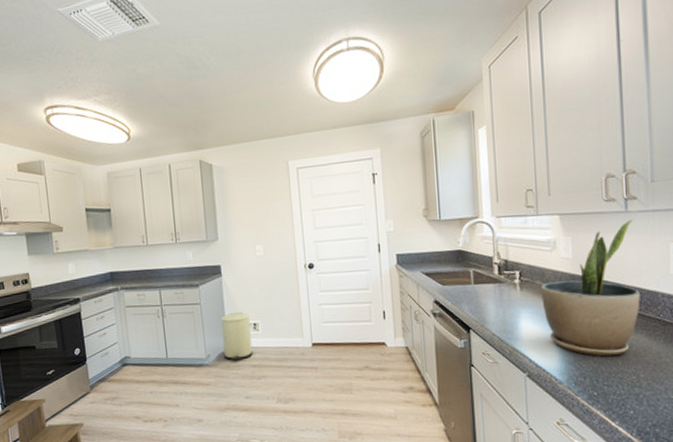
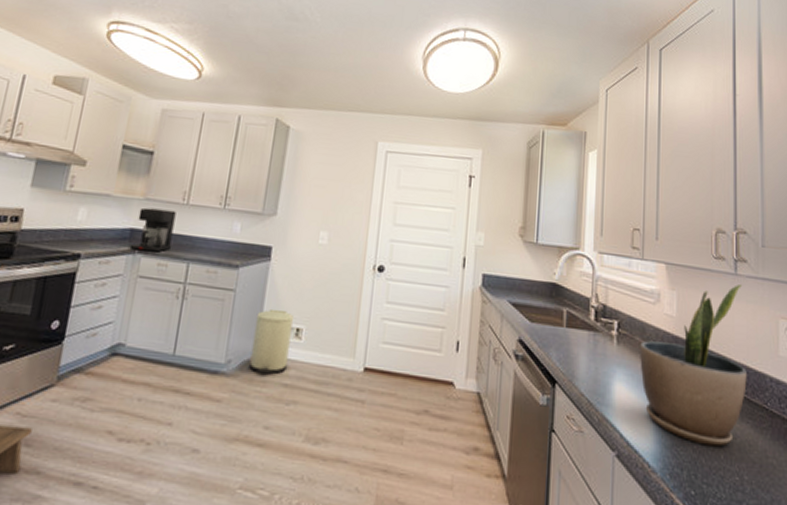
coffee maker: none [112,252,145,288] -> present [129,207,177,252]

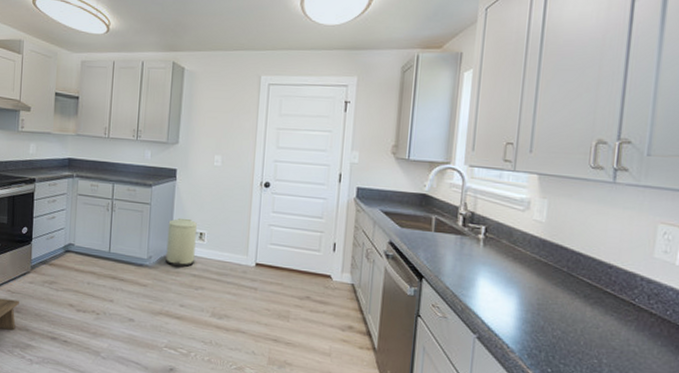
coffee maker: present [129,207,177,252] -> none [69,141,101,176]
potted plant: present [640,284,747,447] -> none [505,192,620,335]

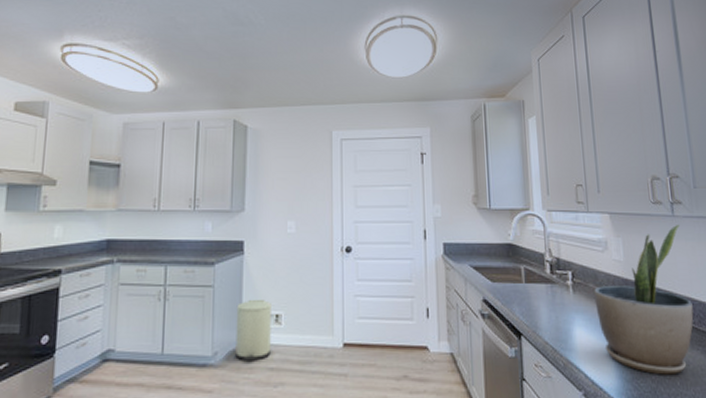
potted plant: none [505,192,620,335] -> present [594,225,694,375]

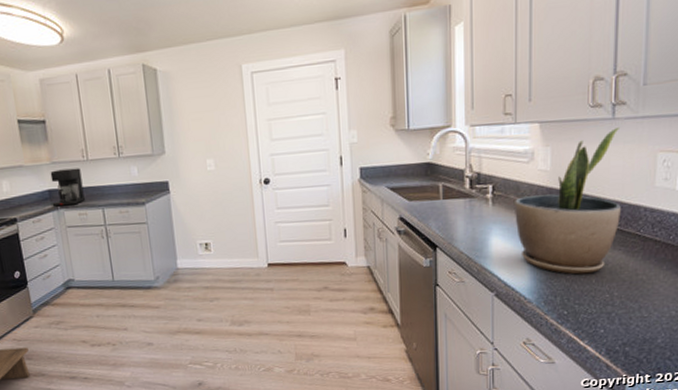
coffee maker: none [108,218,149,260] -> present [50,168,86,207]
pedal bin: present [235,300,271,361] -> none [170,232,204,283]

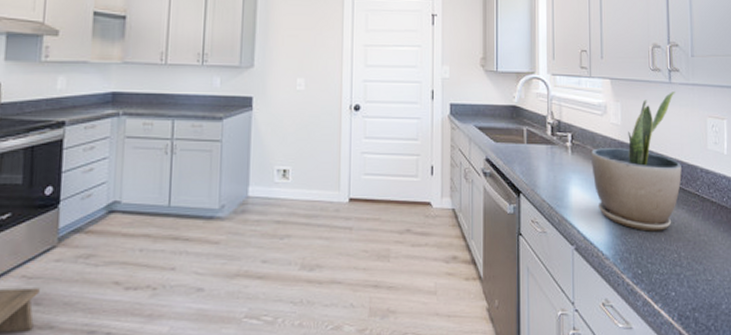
coffee maker: present [50,168,86,207] -> none [113,71,156,113]

